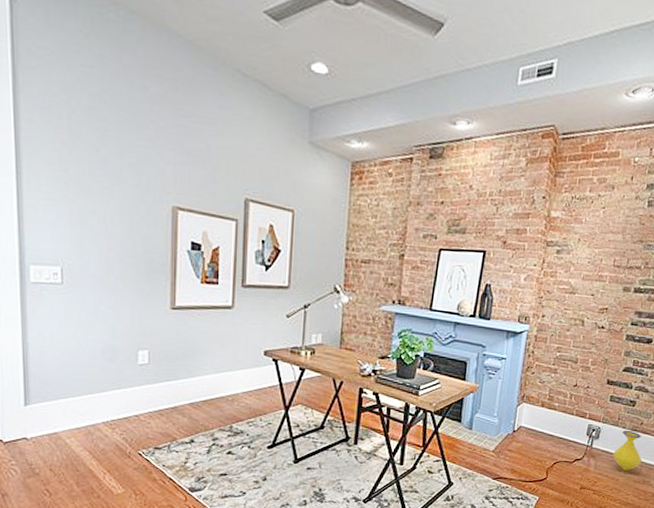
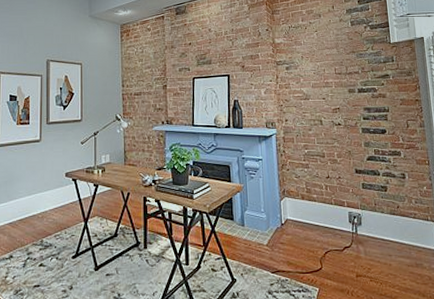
vase: present [613,430,642,471] -> none [379,214,409,255]

